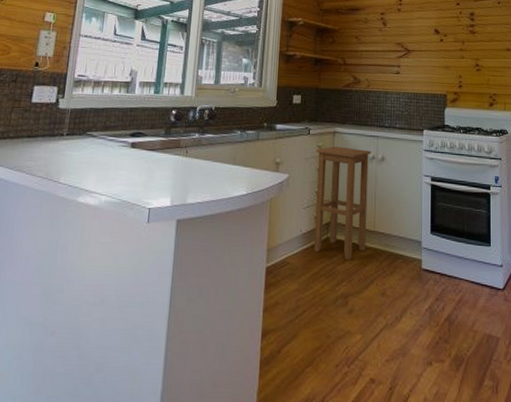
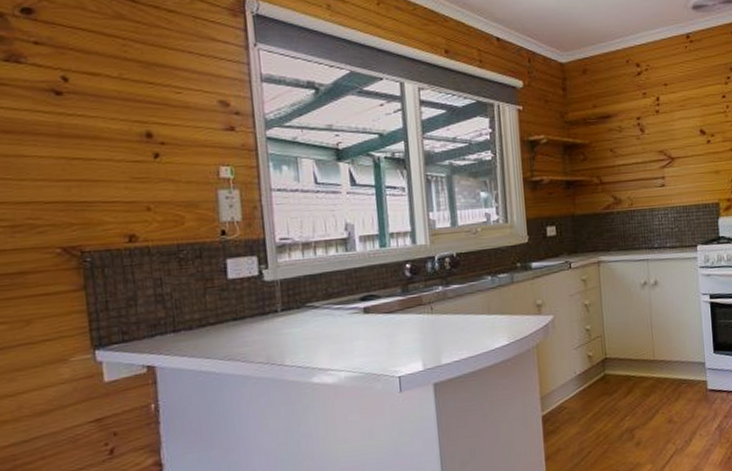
stool: present [314,146,371,261] -> none [581,276,647,395]

